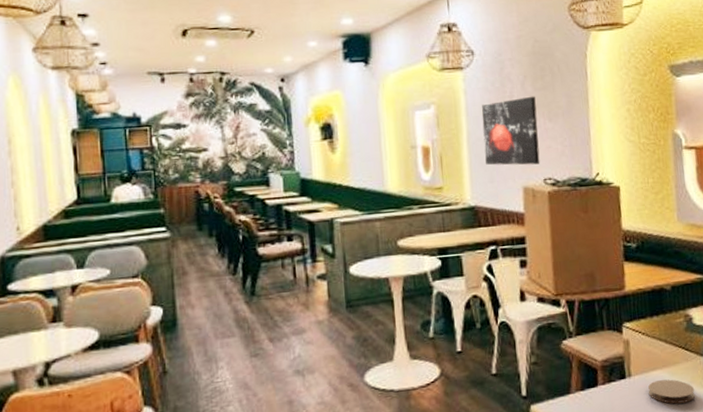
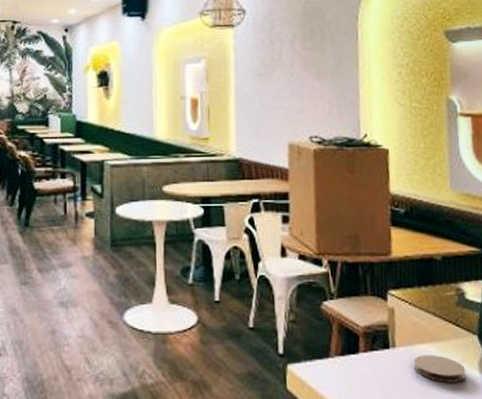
wall art: present [482,96,540,165] -> none [250,55,307,122]

